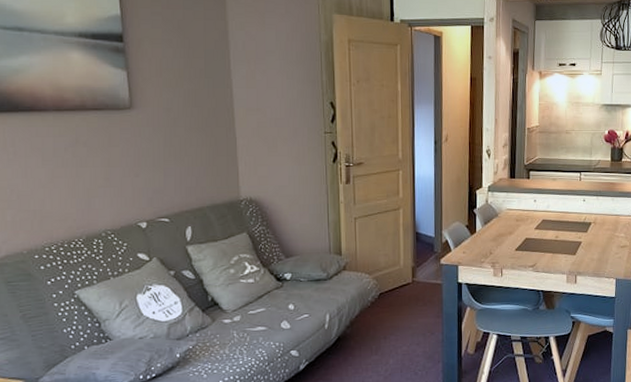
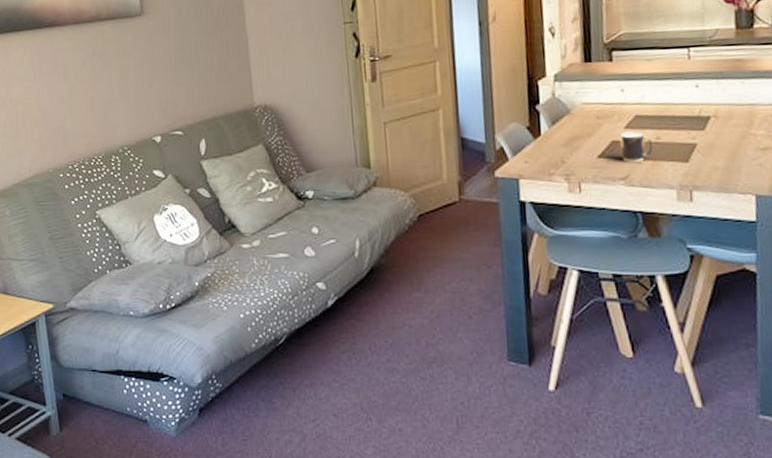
mug: none [531,231,553,255] -> present [619,131,654,163]

